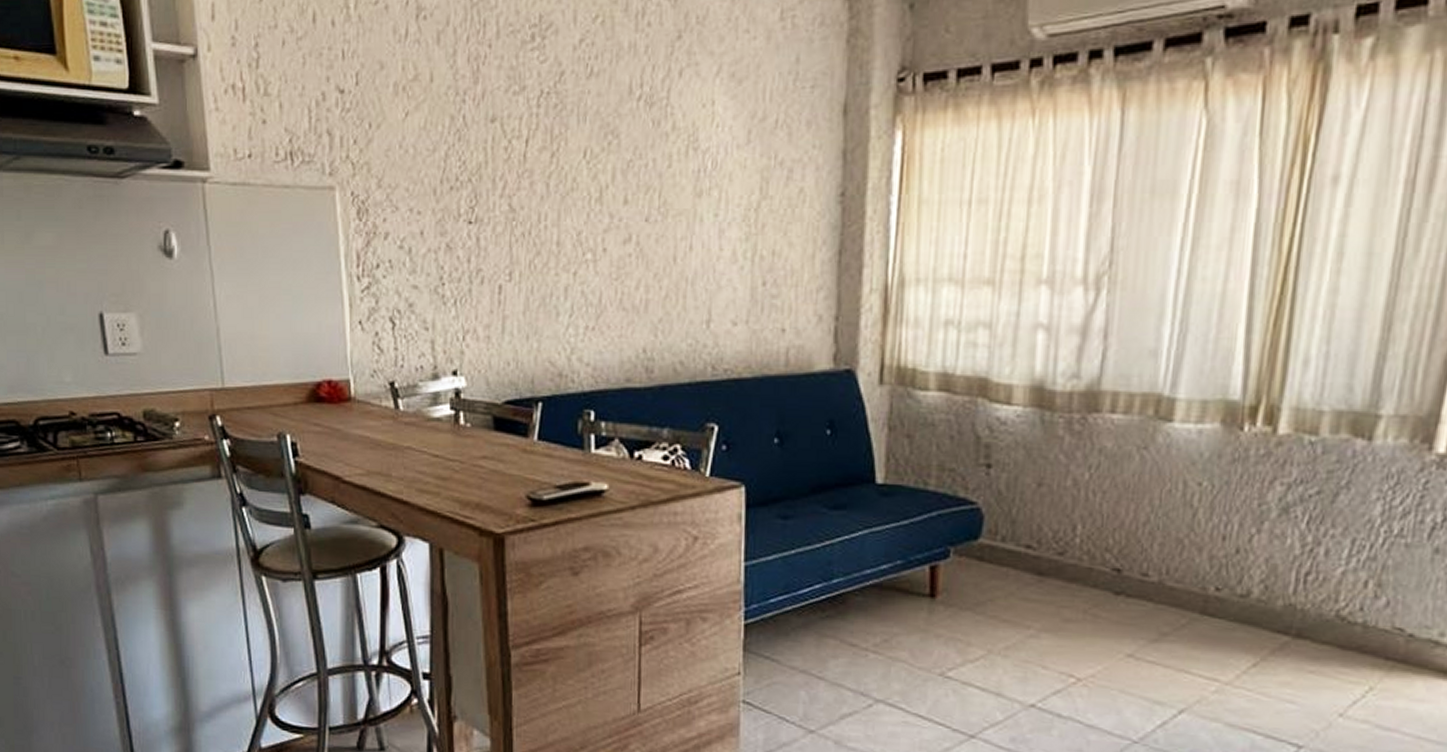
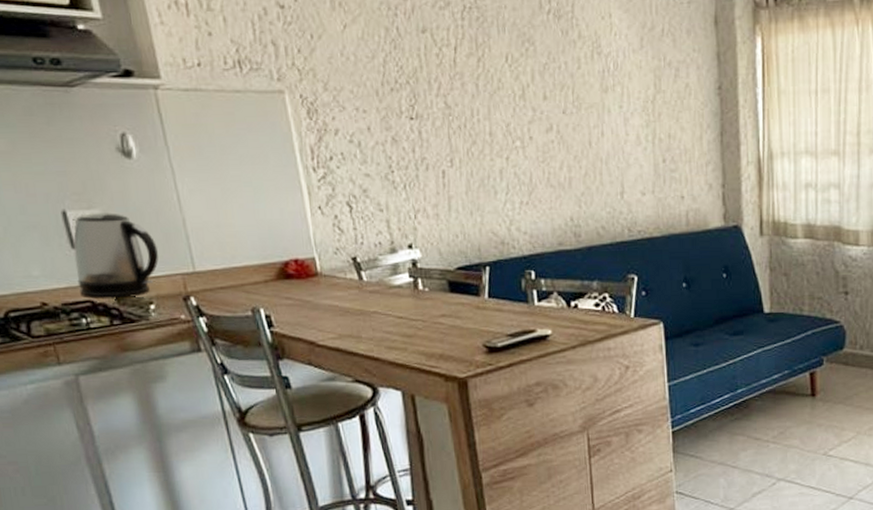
kettle: none [106,317,189,413] -> present [72,213,159,300]

